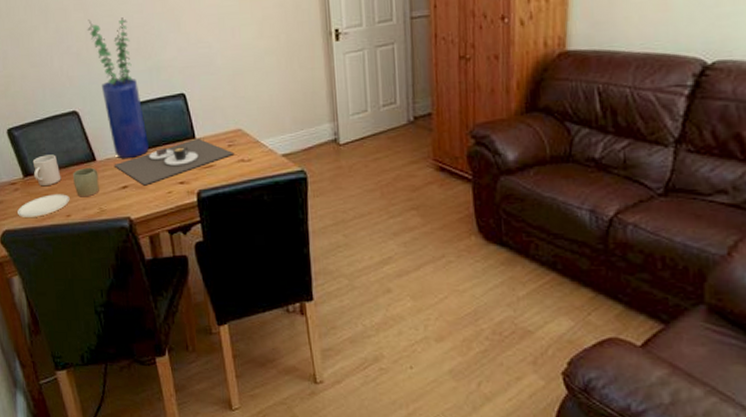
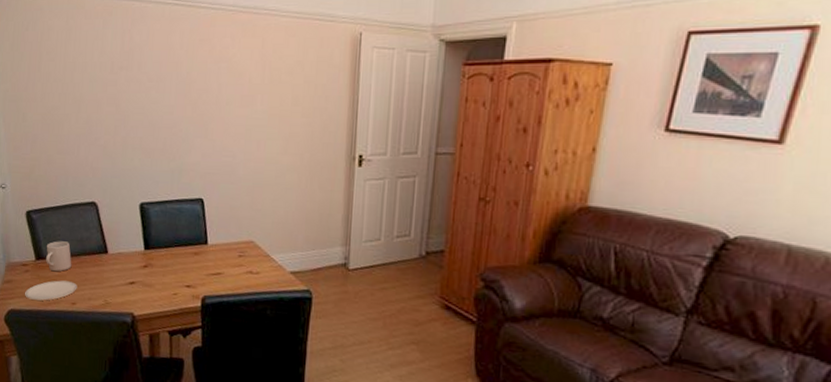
mug: present [73,167,99,197] -> none [83,258,108,288]
vase: present [87,17,149,159] -> none [117,115,161,256]
place setting: present [113,139,235,186] -> none [124,245,244,285]

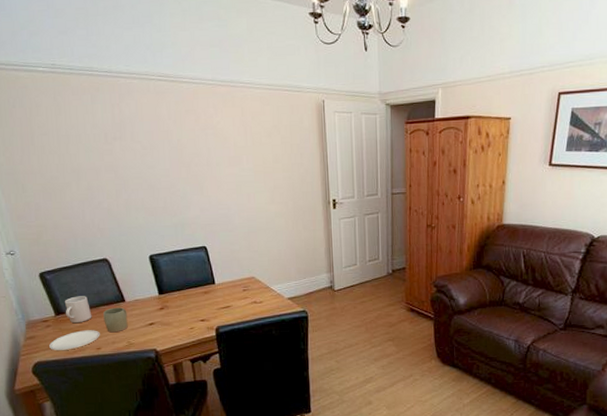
mug: none [83,258,108,288] -> present [103,307,128,333]

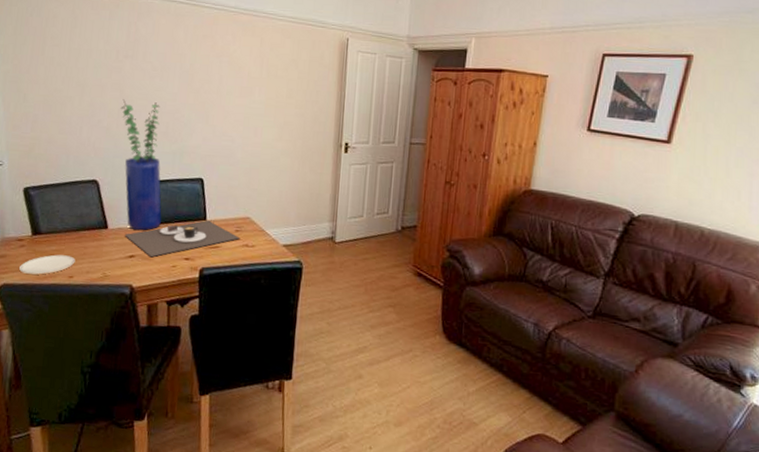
cup: present [64,296,92,324] -> none [42,216,71,247]
mug: present [103,307,128,333] -> none [81,233,108,262]
vase: none [118,180,174,301] -> present [120,99,162,231]
place setting: none [141,284,249,323] -> present [124,221,241,258]

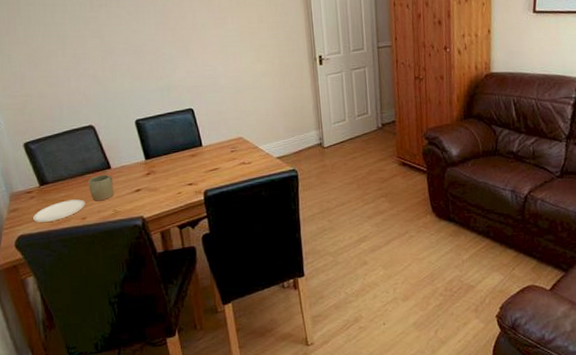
mug: none [81,233,108,262] -> present [88,174,114,201]
vase: present [120,99,162,231] -> none [103,44,160,166]
place setting: present [124,221,241,258] -> none [127,146,237,189]

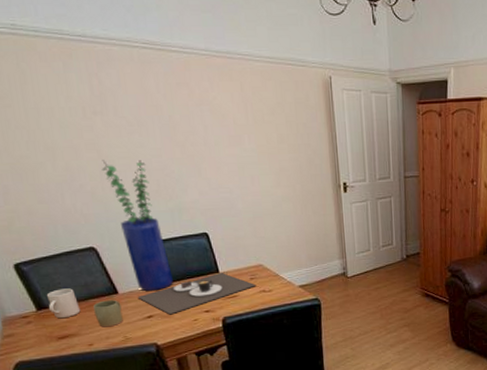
plate: present [33,199,86,222] -> none [32,325,92,349]
cup: none [49,164,77,194] -> present [46,288,81,319]
vase: none [103,44,160,166] -> present [102,160,173,292]
place setting: none [127,146,237,189] -> present [137,273,257,315]

